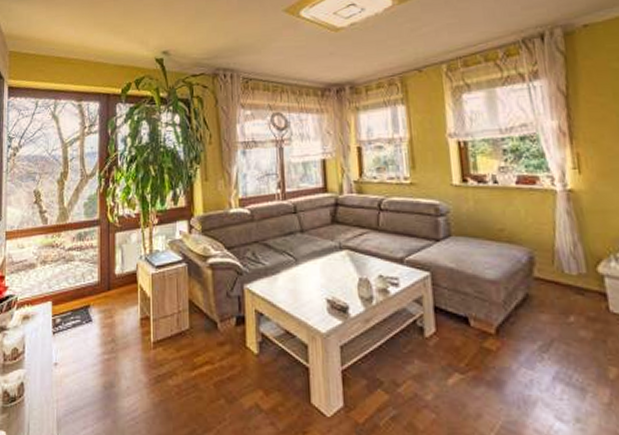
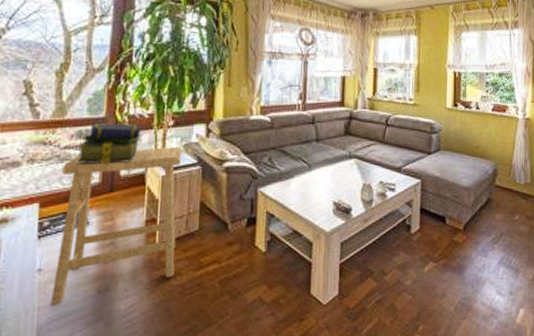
stool: none [66,245,170,399] -> present [50,147,182,306]
stack of books: none [78,225,131,264] -> present [76,124,142,164]

